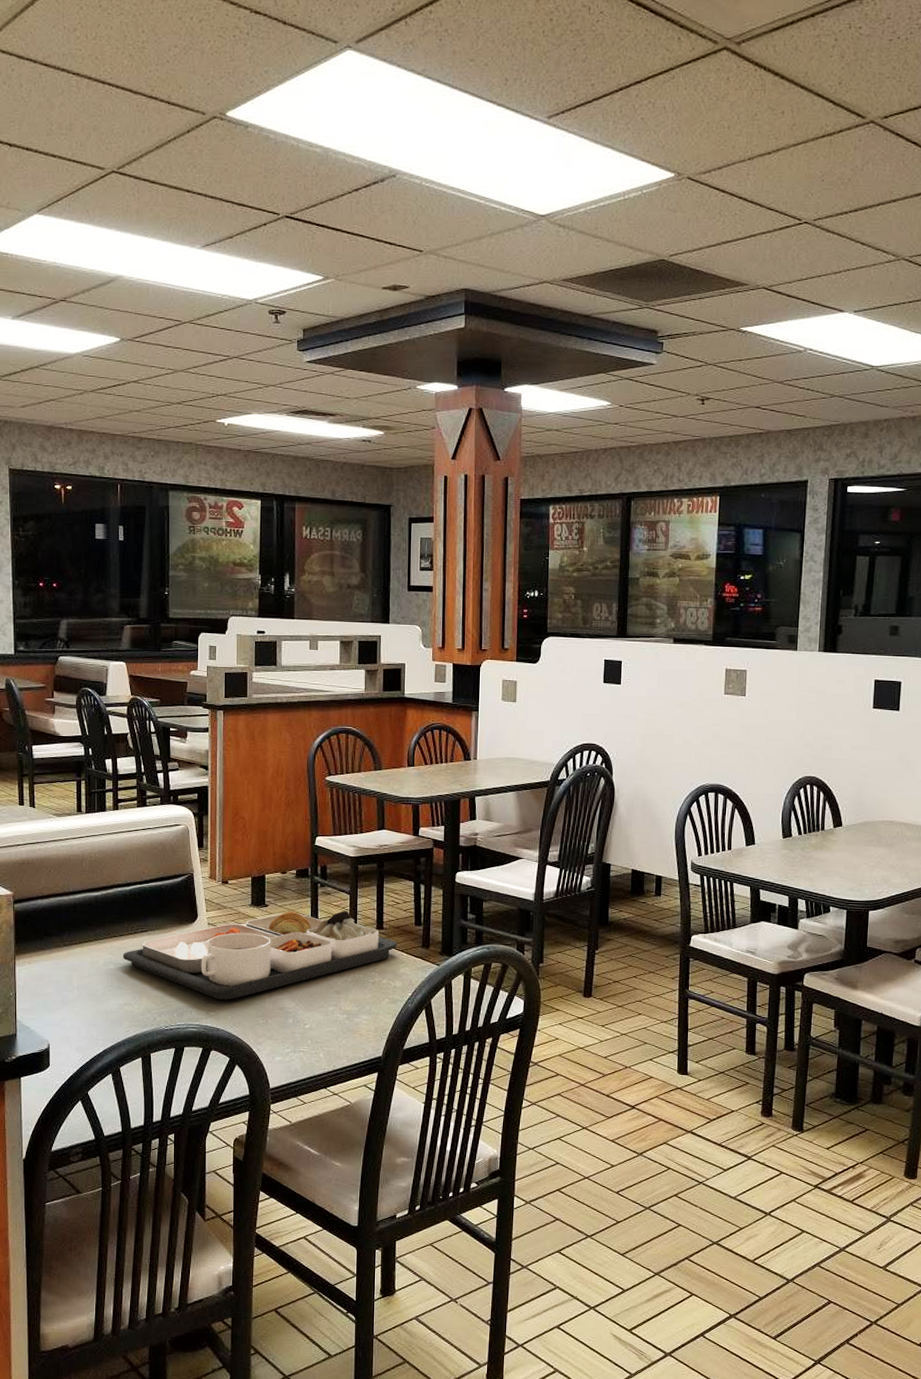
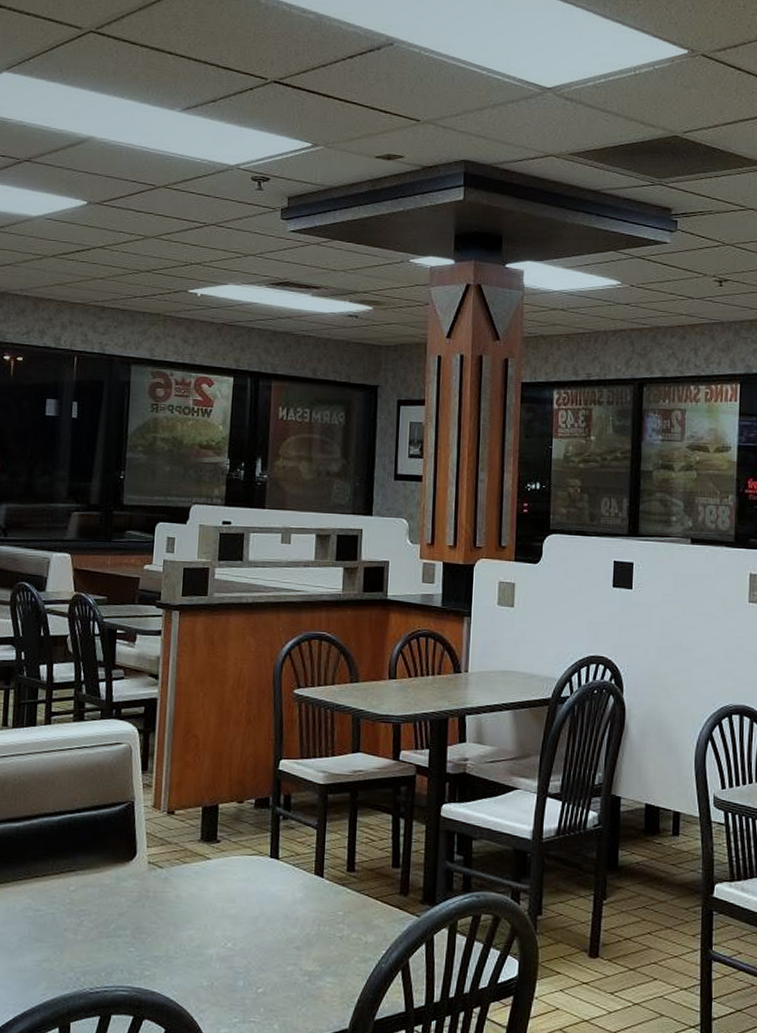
food tray: present [123,910,397,1000] -> none [45,847,370,956]

